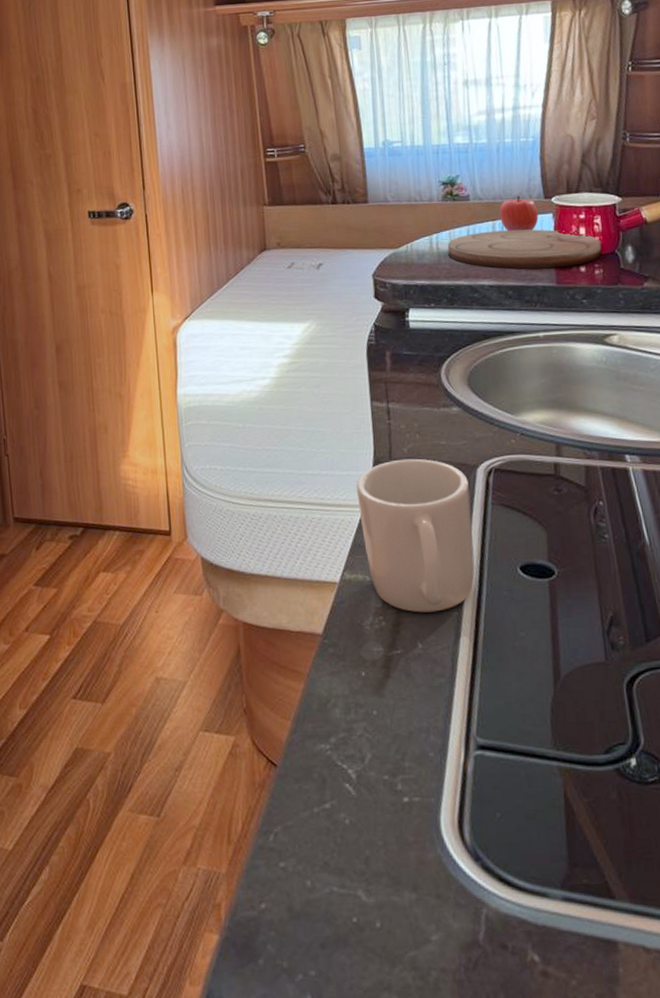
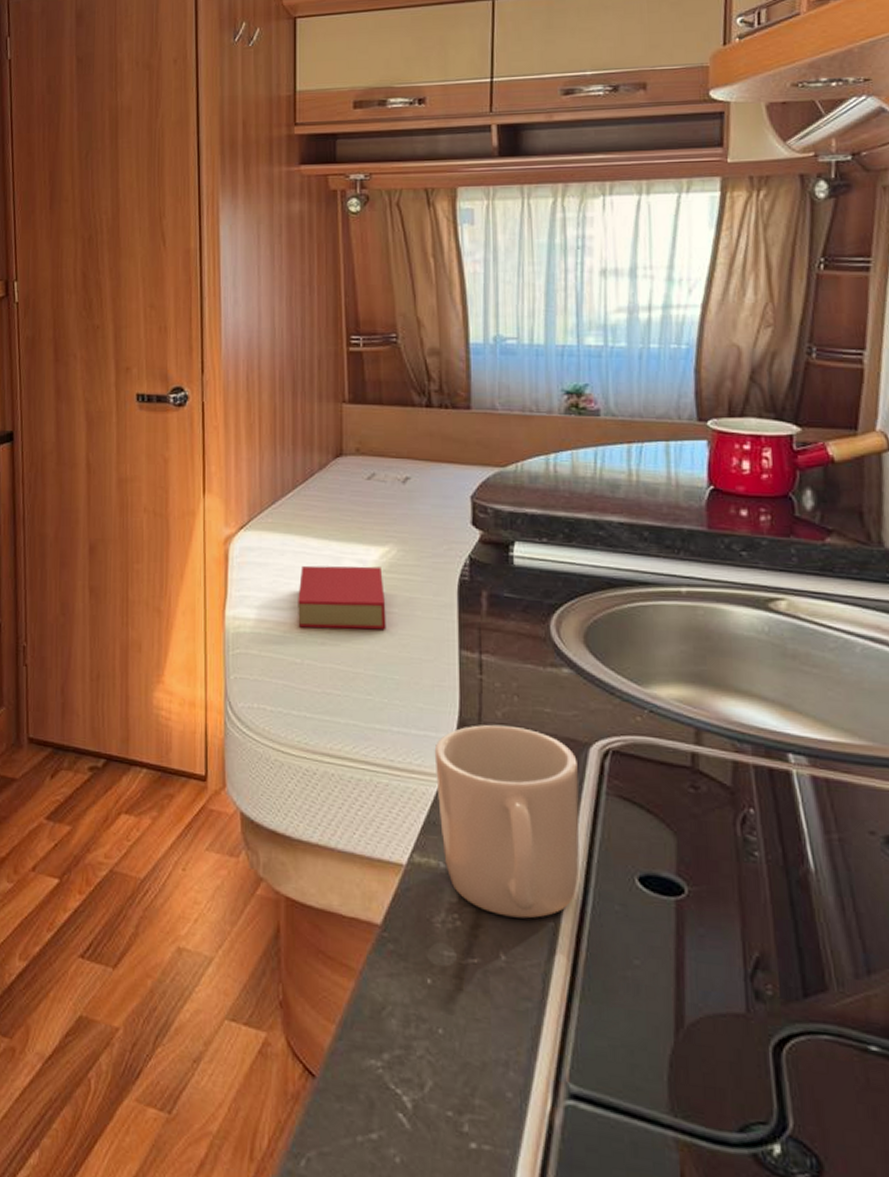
book: none [237,340,311,397] -> present [298,565,386,630]
cutting board: present [447,229,602,270] -> none [568,455,771,509]
fruit: present [499,195,539,231] -> none [638,414,689,459]

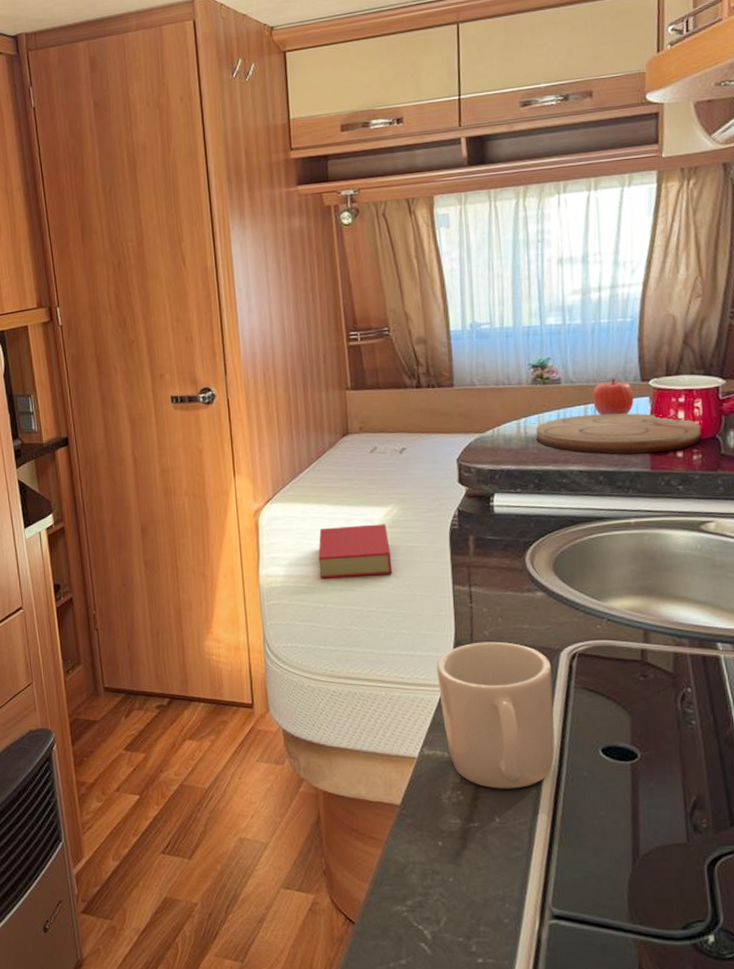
cutting board: none [568,455,771,509] -> present [536,413,701,455]
fruit: none [638,414,689,459] -> present [592,378,634,415]

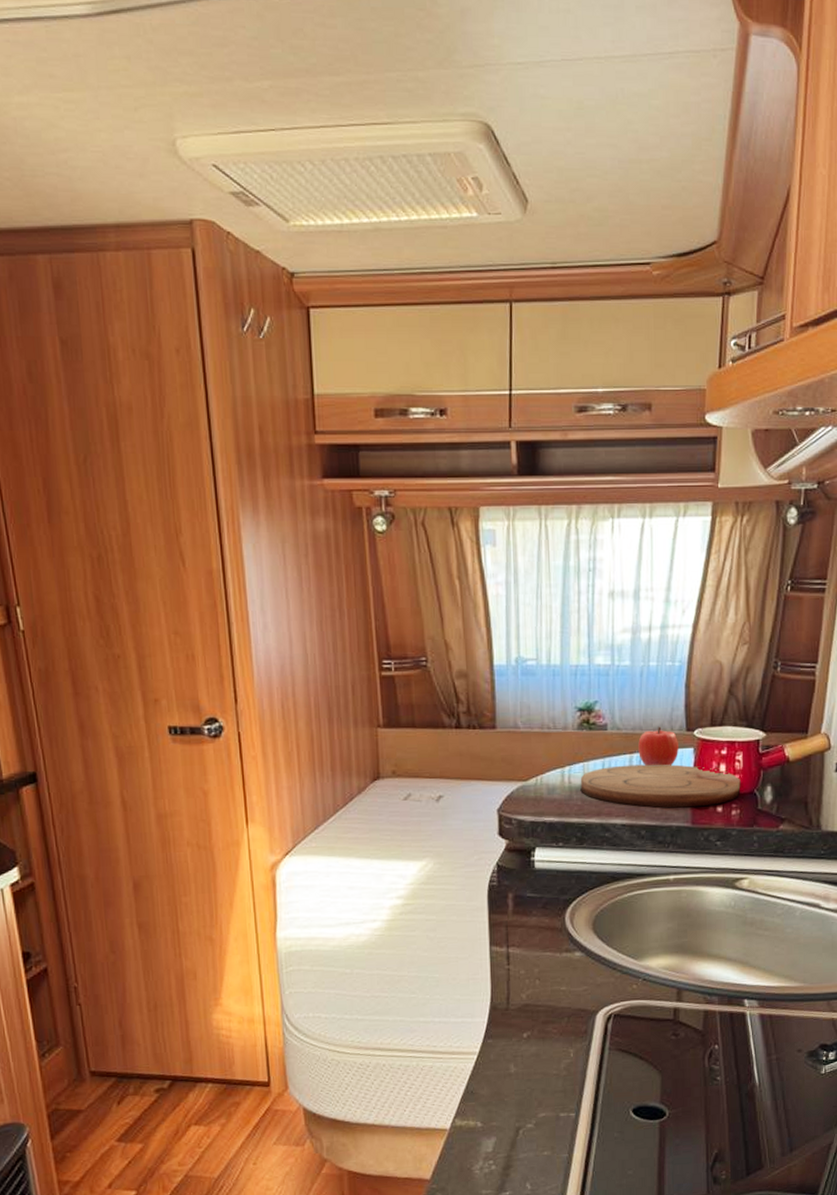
book: present [318,524,393,579] -> none [344,880,426,941]
mug: present [436,641,555,789] -> none [470,1004,588,1156]

